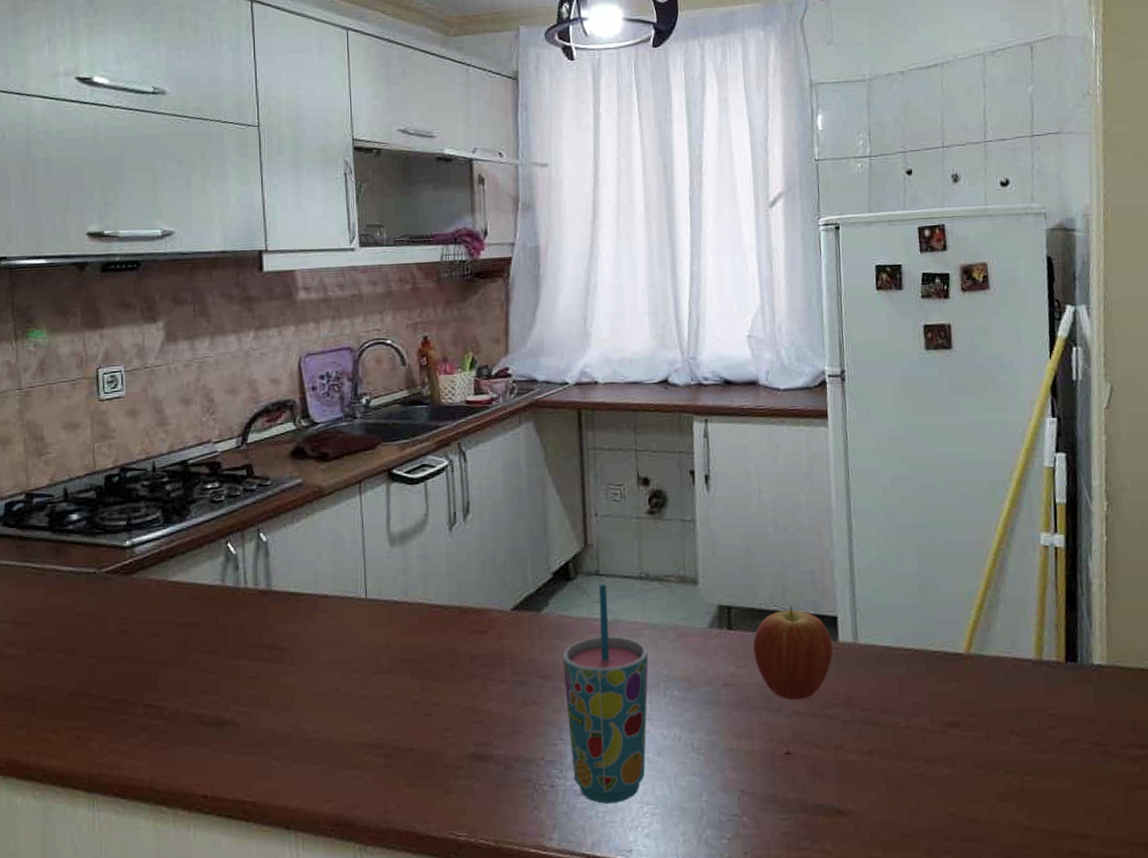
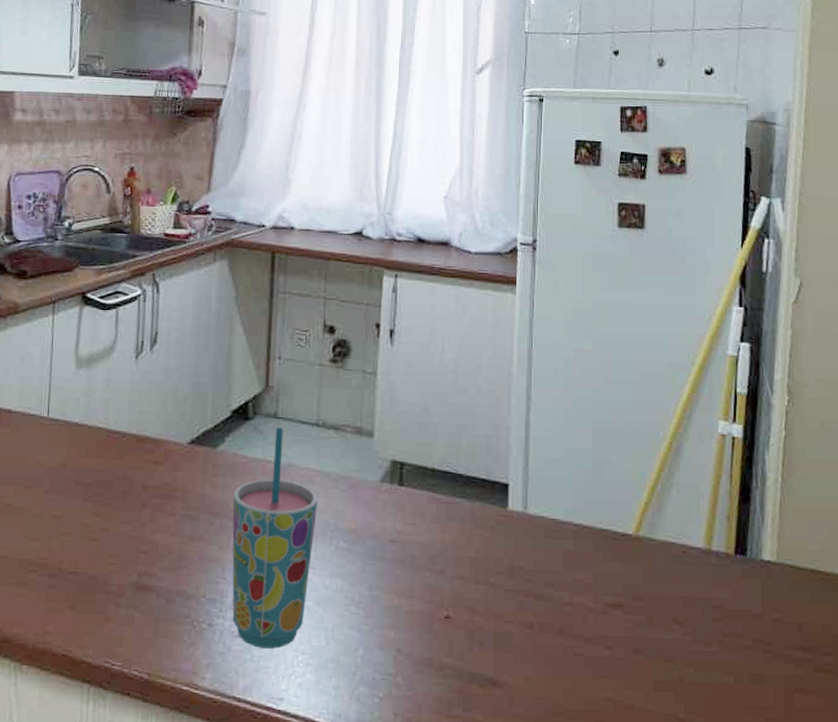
fruit: present [753,606,833,700] -> none [422,469,501,564]

